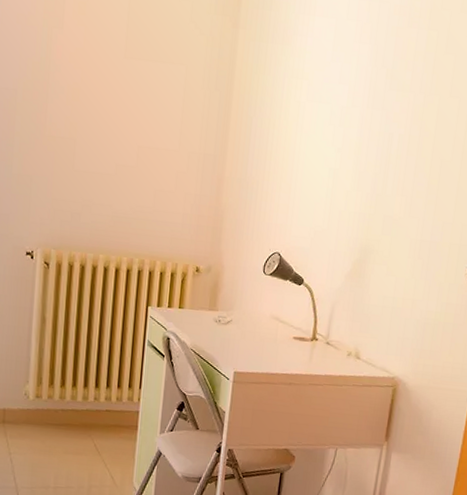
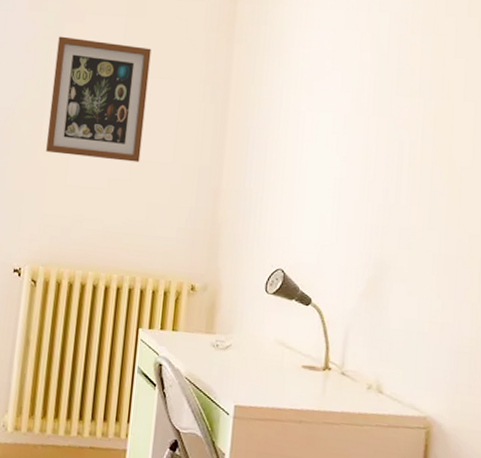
wall art: none [51,11,156,149] -> present [46,36,152,163]

